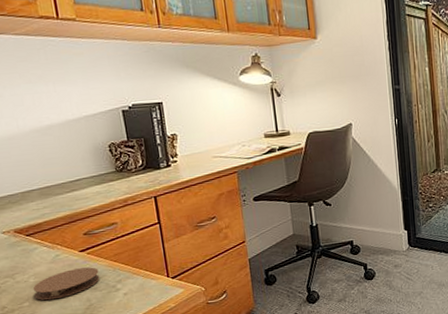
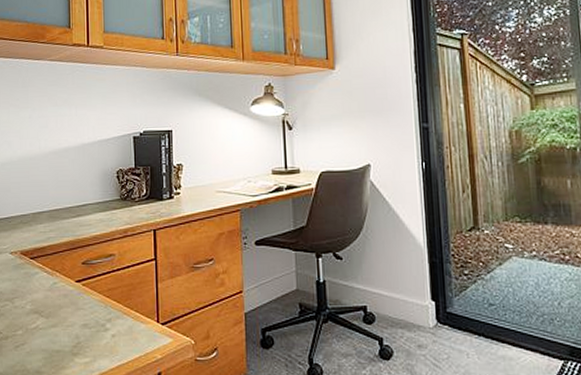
coaster: present [32,267,100,300] -> none [28,300,91,331]

